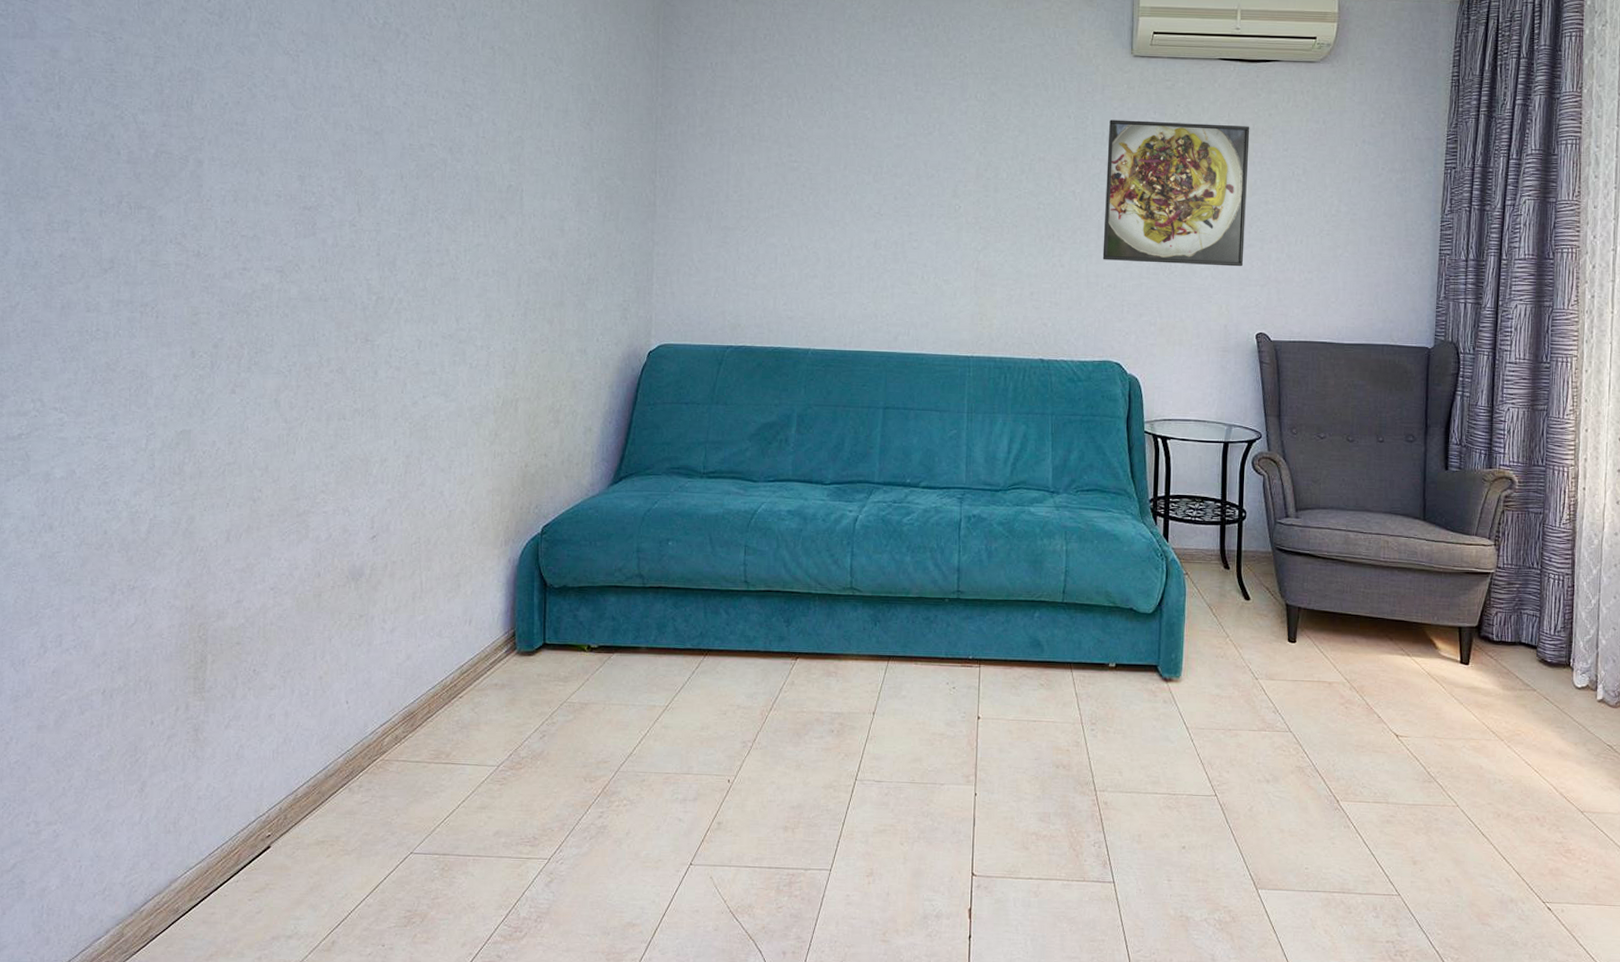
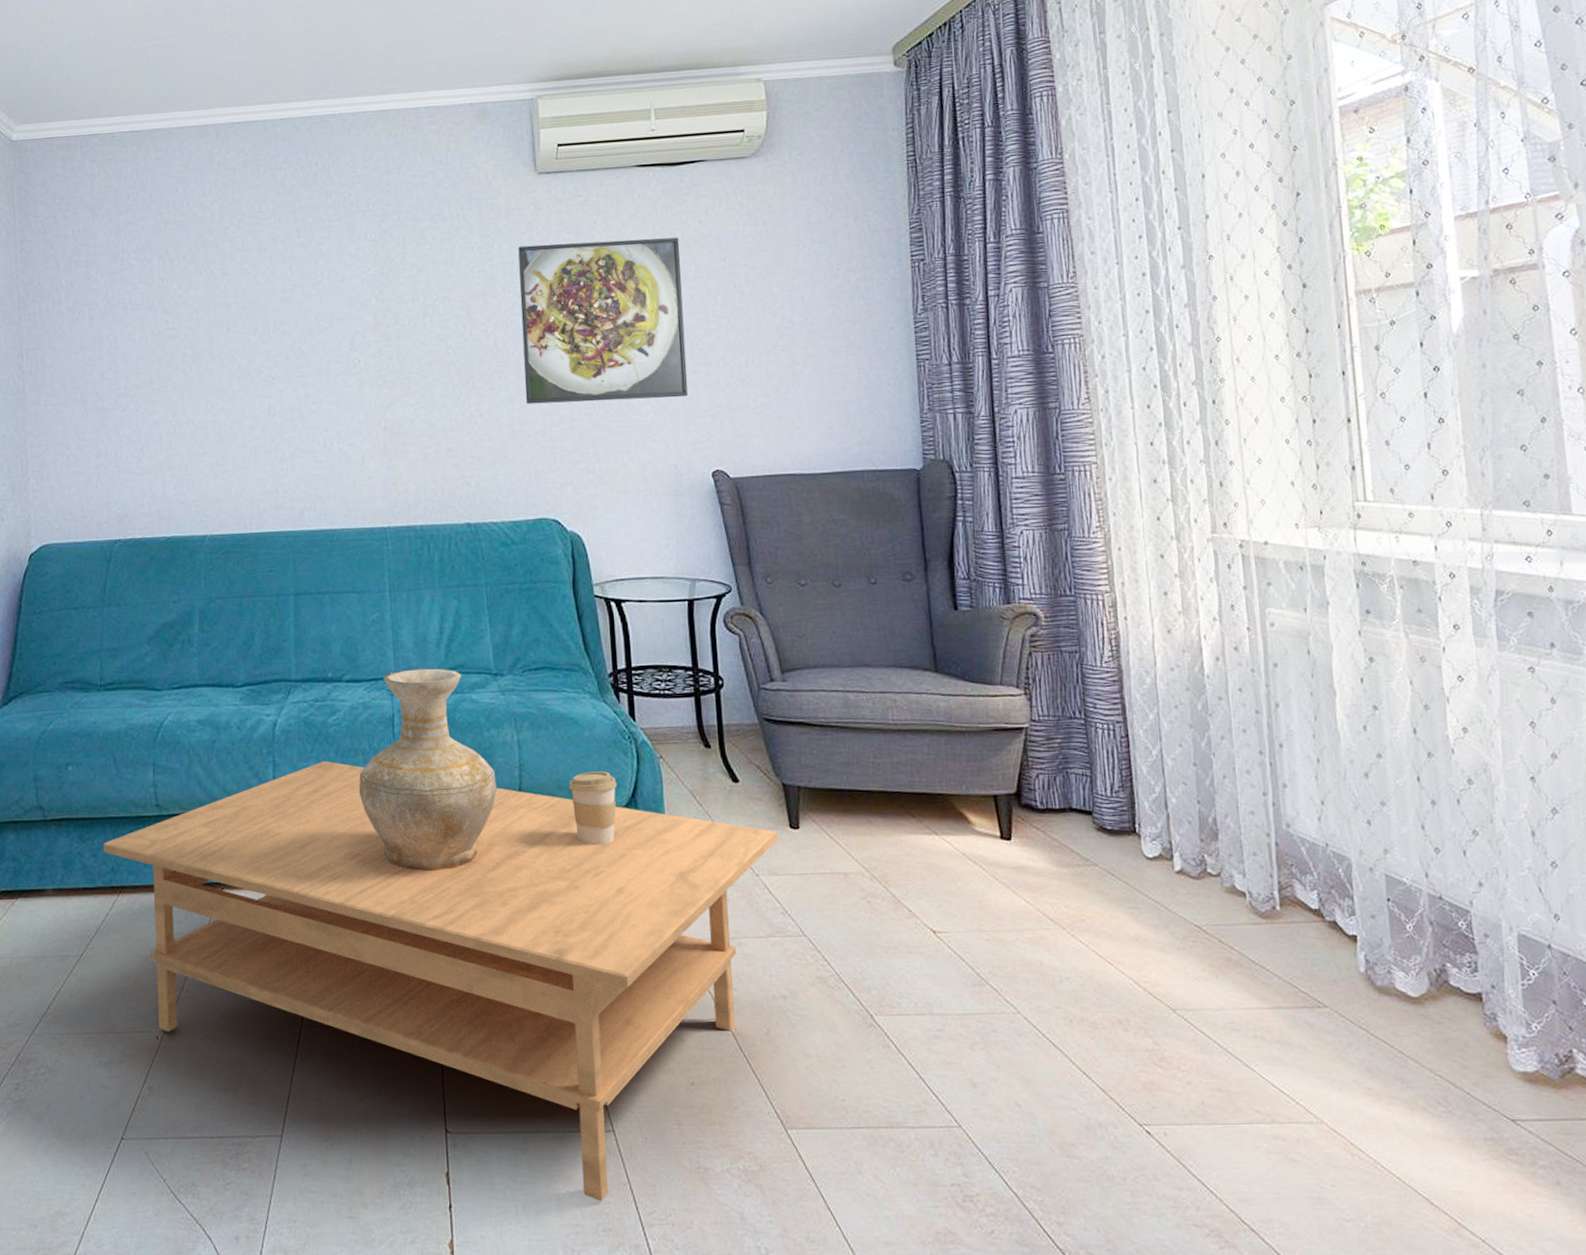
coffee table: none [694,554,1278,940] -> present [103,760,778,1202]
vase: none [924,481,1044,656] -> present [358,668,497,872]
coffee cup: none [1106,581,1147,645] -> present [569,771,617,846]

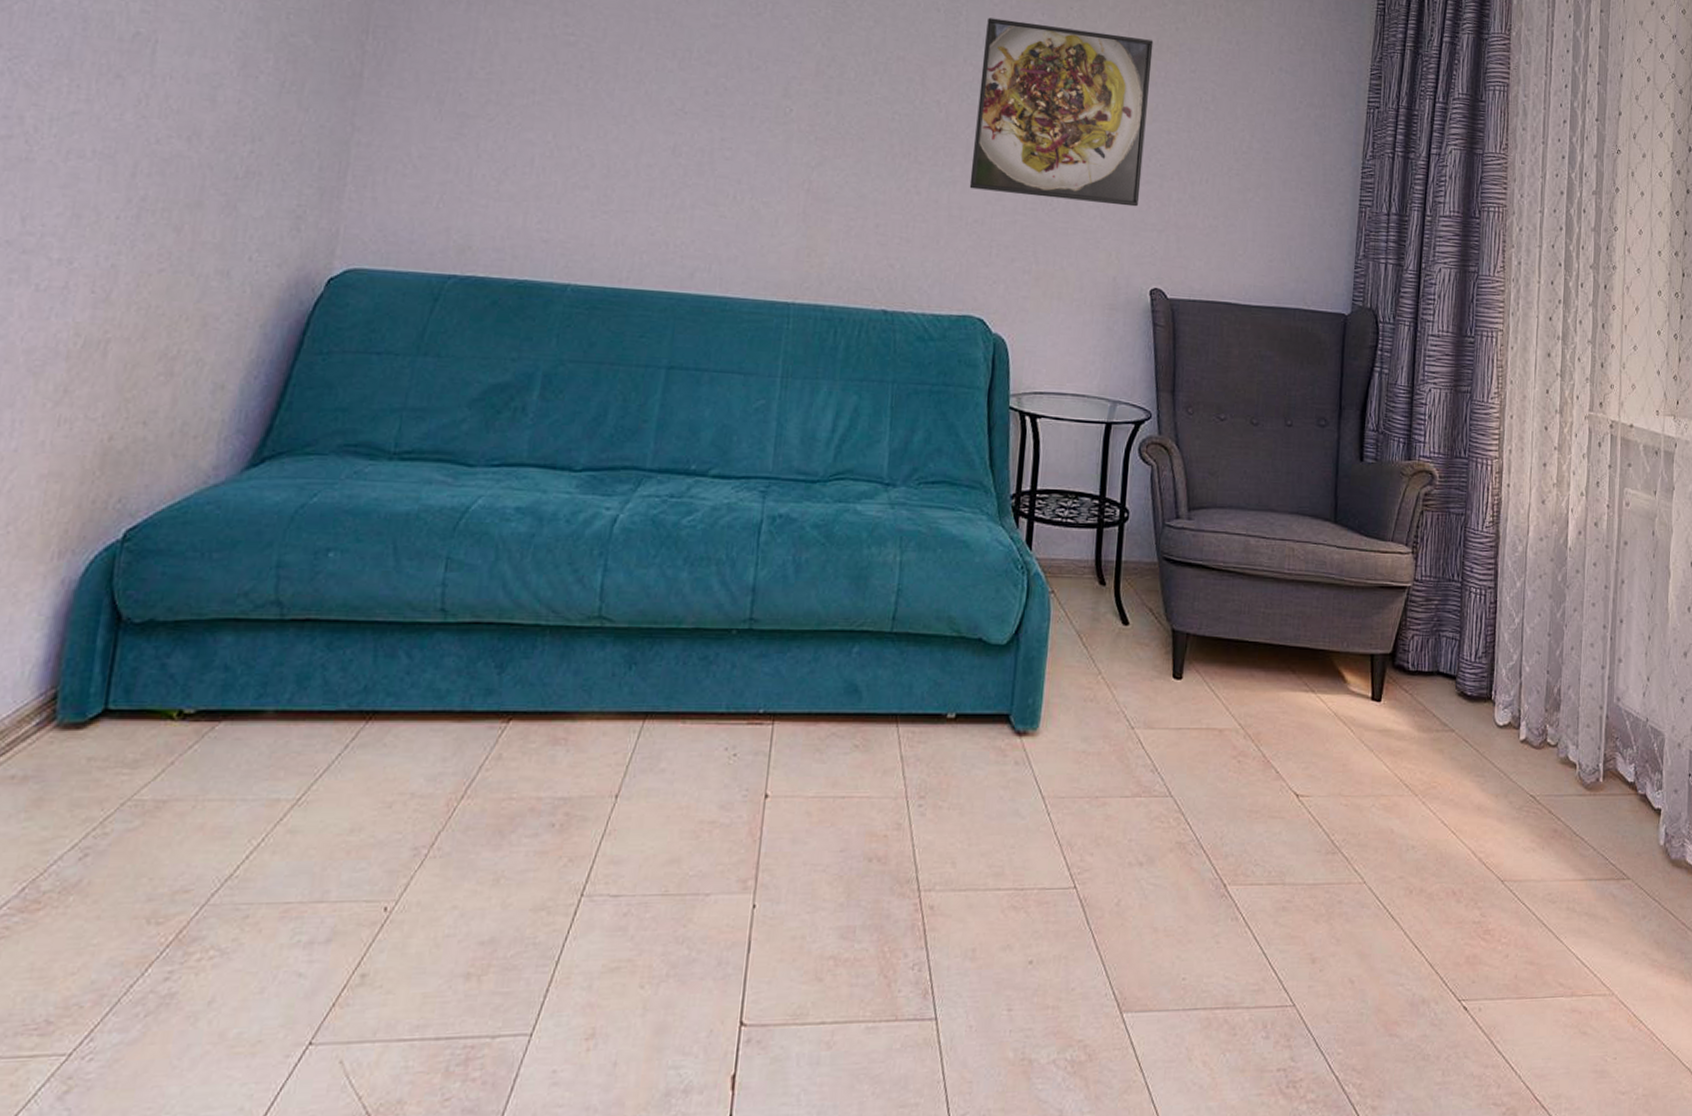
coffee table: present [103,760,778,1202] -> none [357,568,1160,1104]
vase: present [358,668,497,872] -> none [704,469,869,709]
coffee cup: present [569,771,617,846] -> none [948,603,1002,687]

